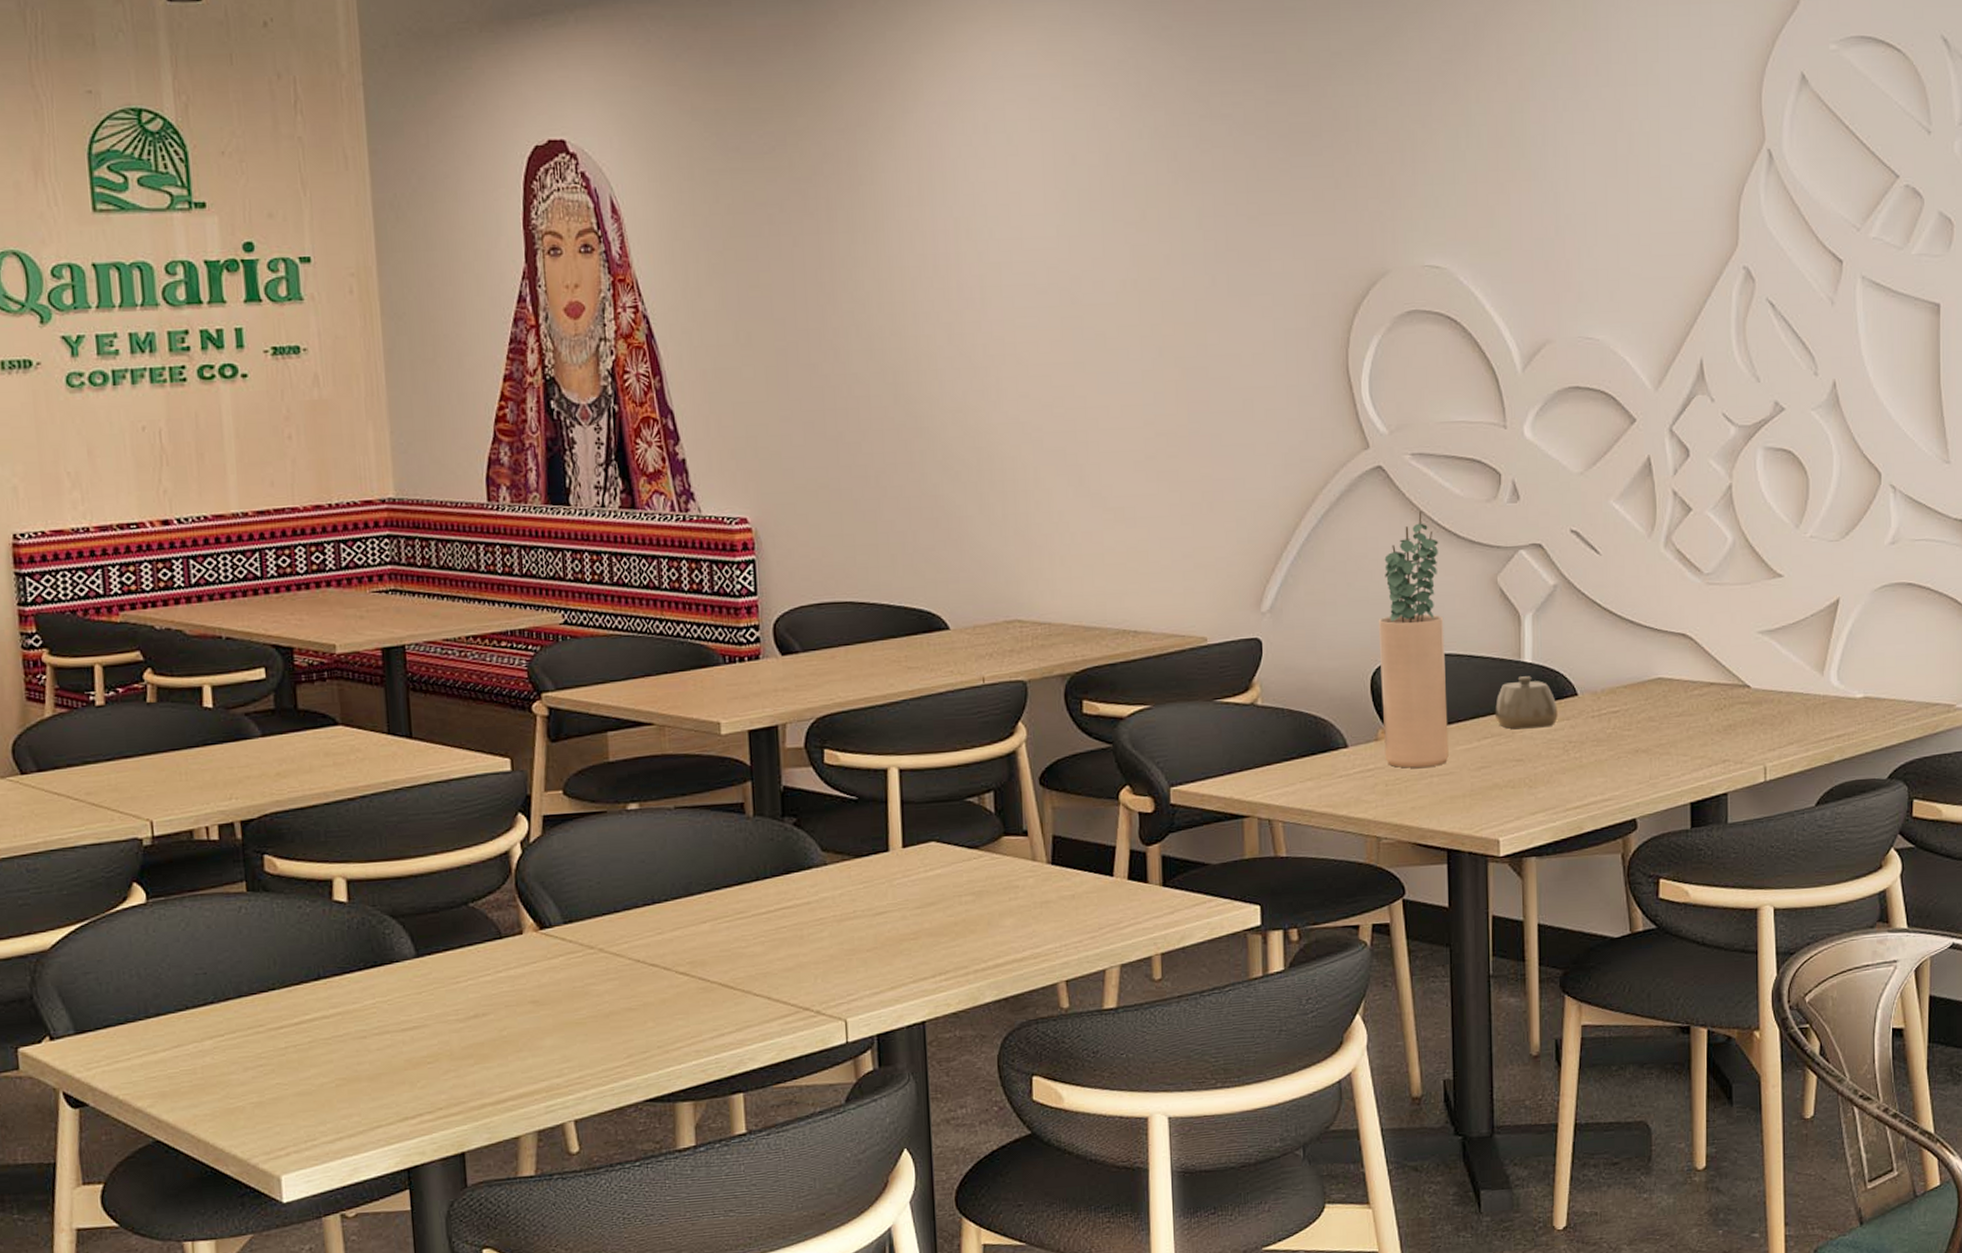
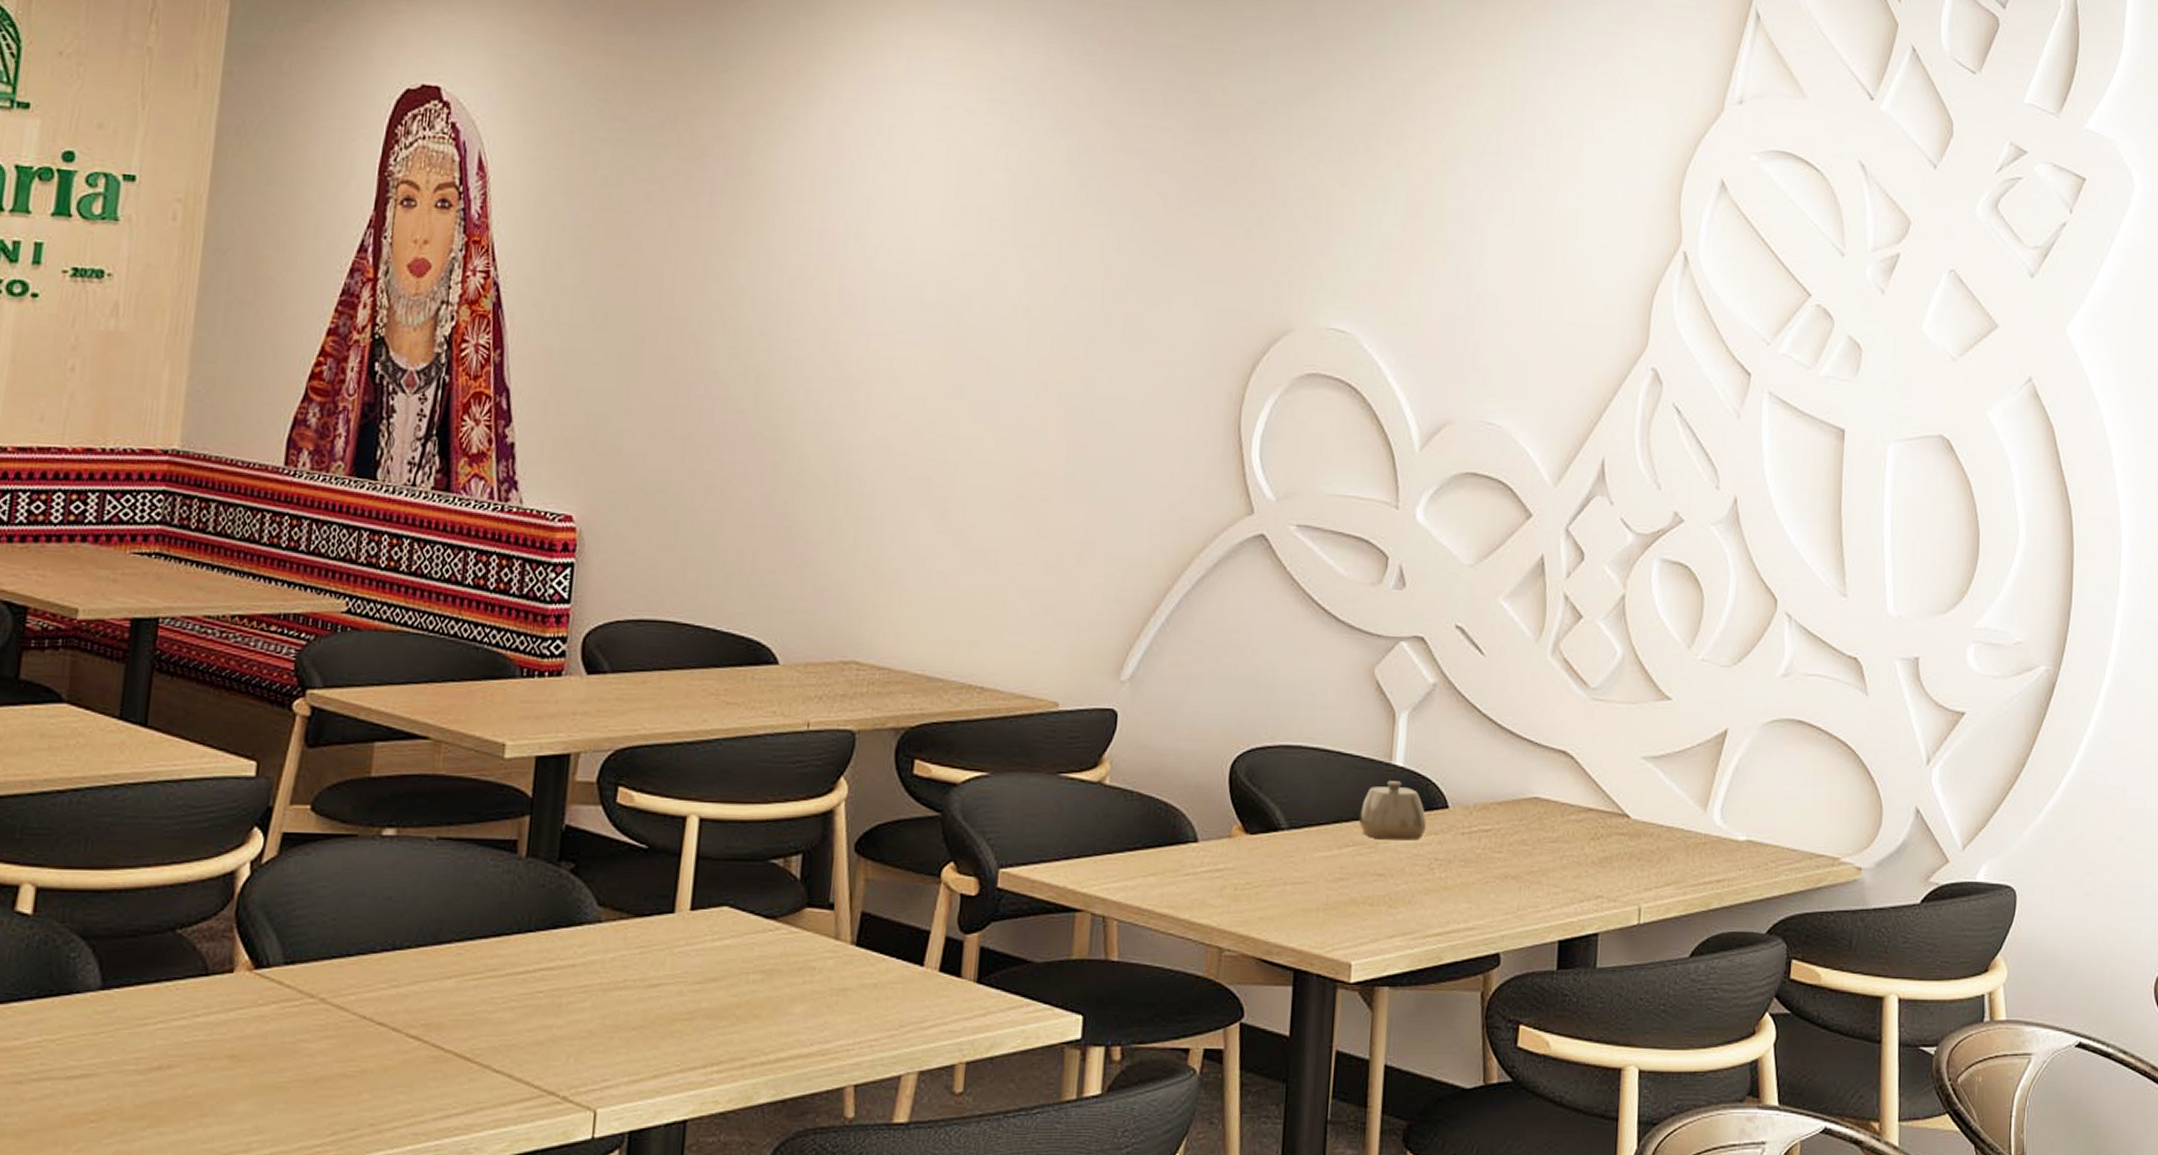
vase: present [1378,510,1449,768] -> none [1236,587,1317,873]

